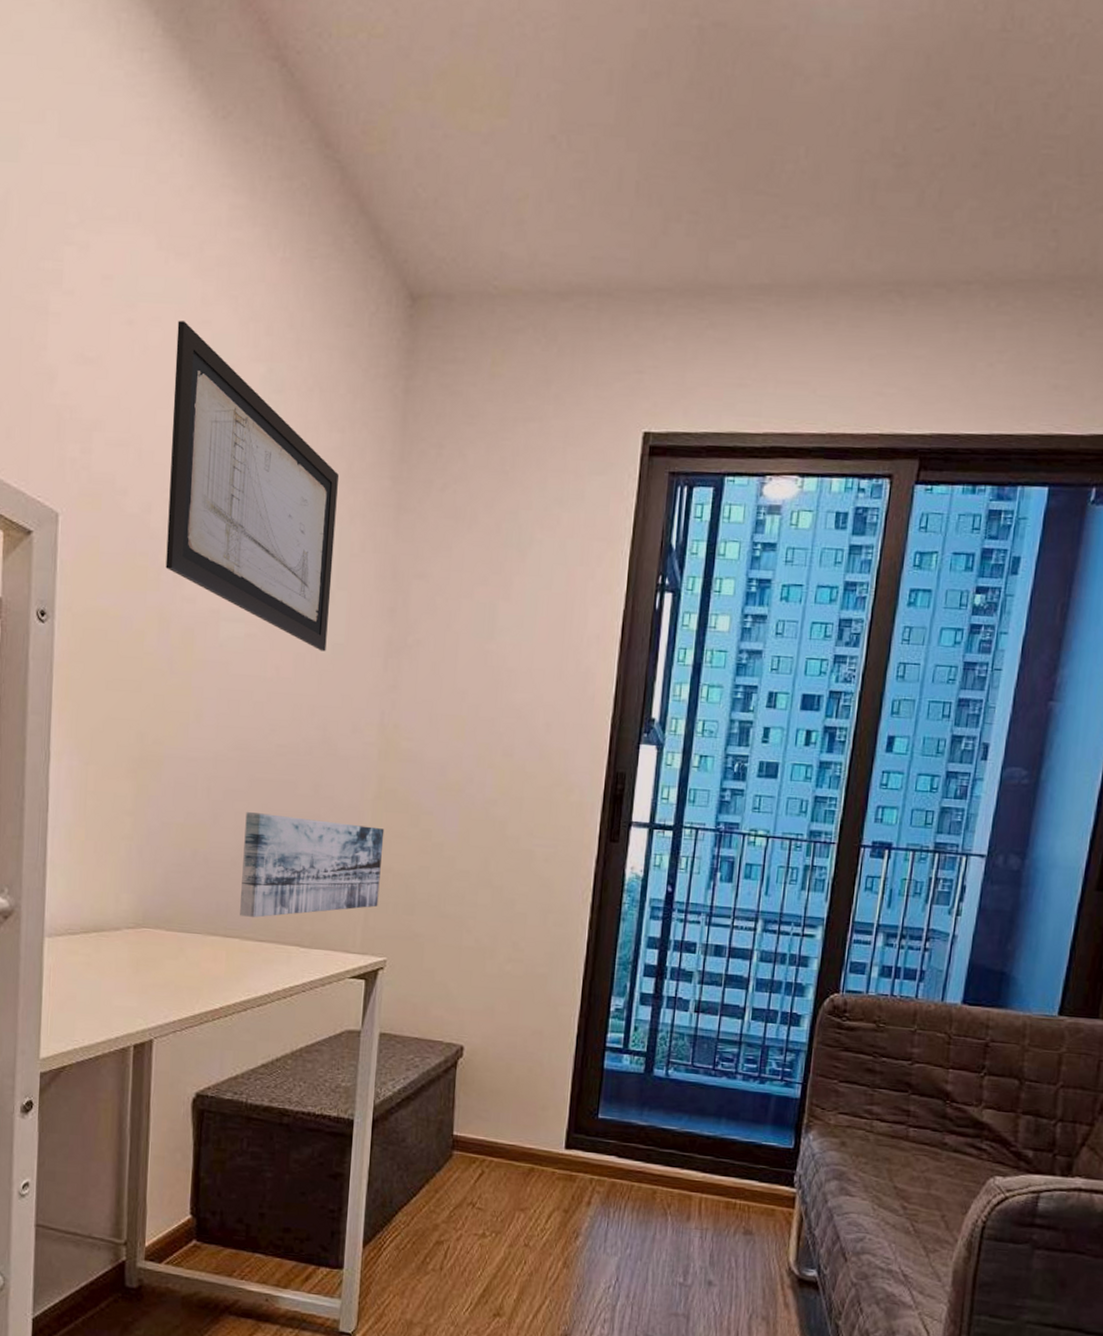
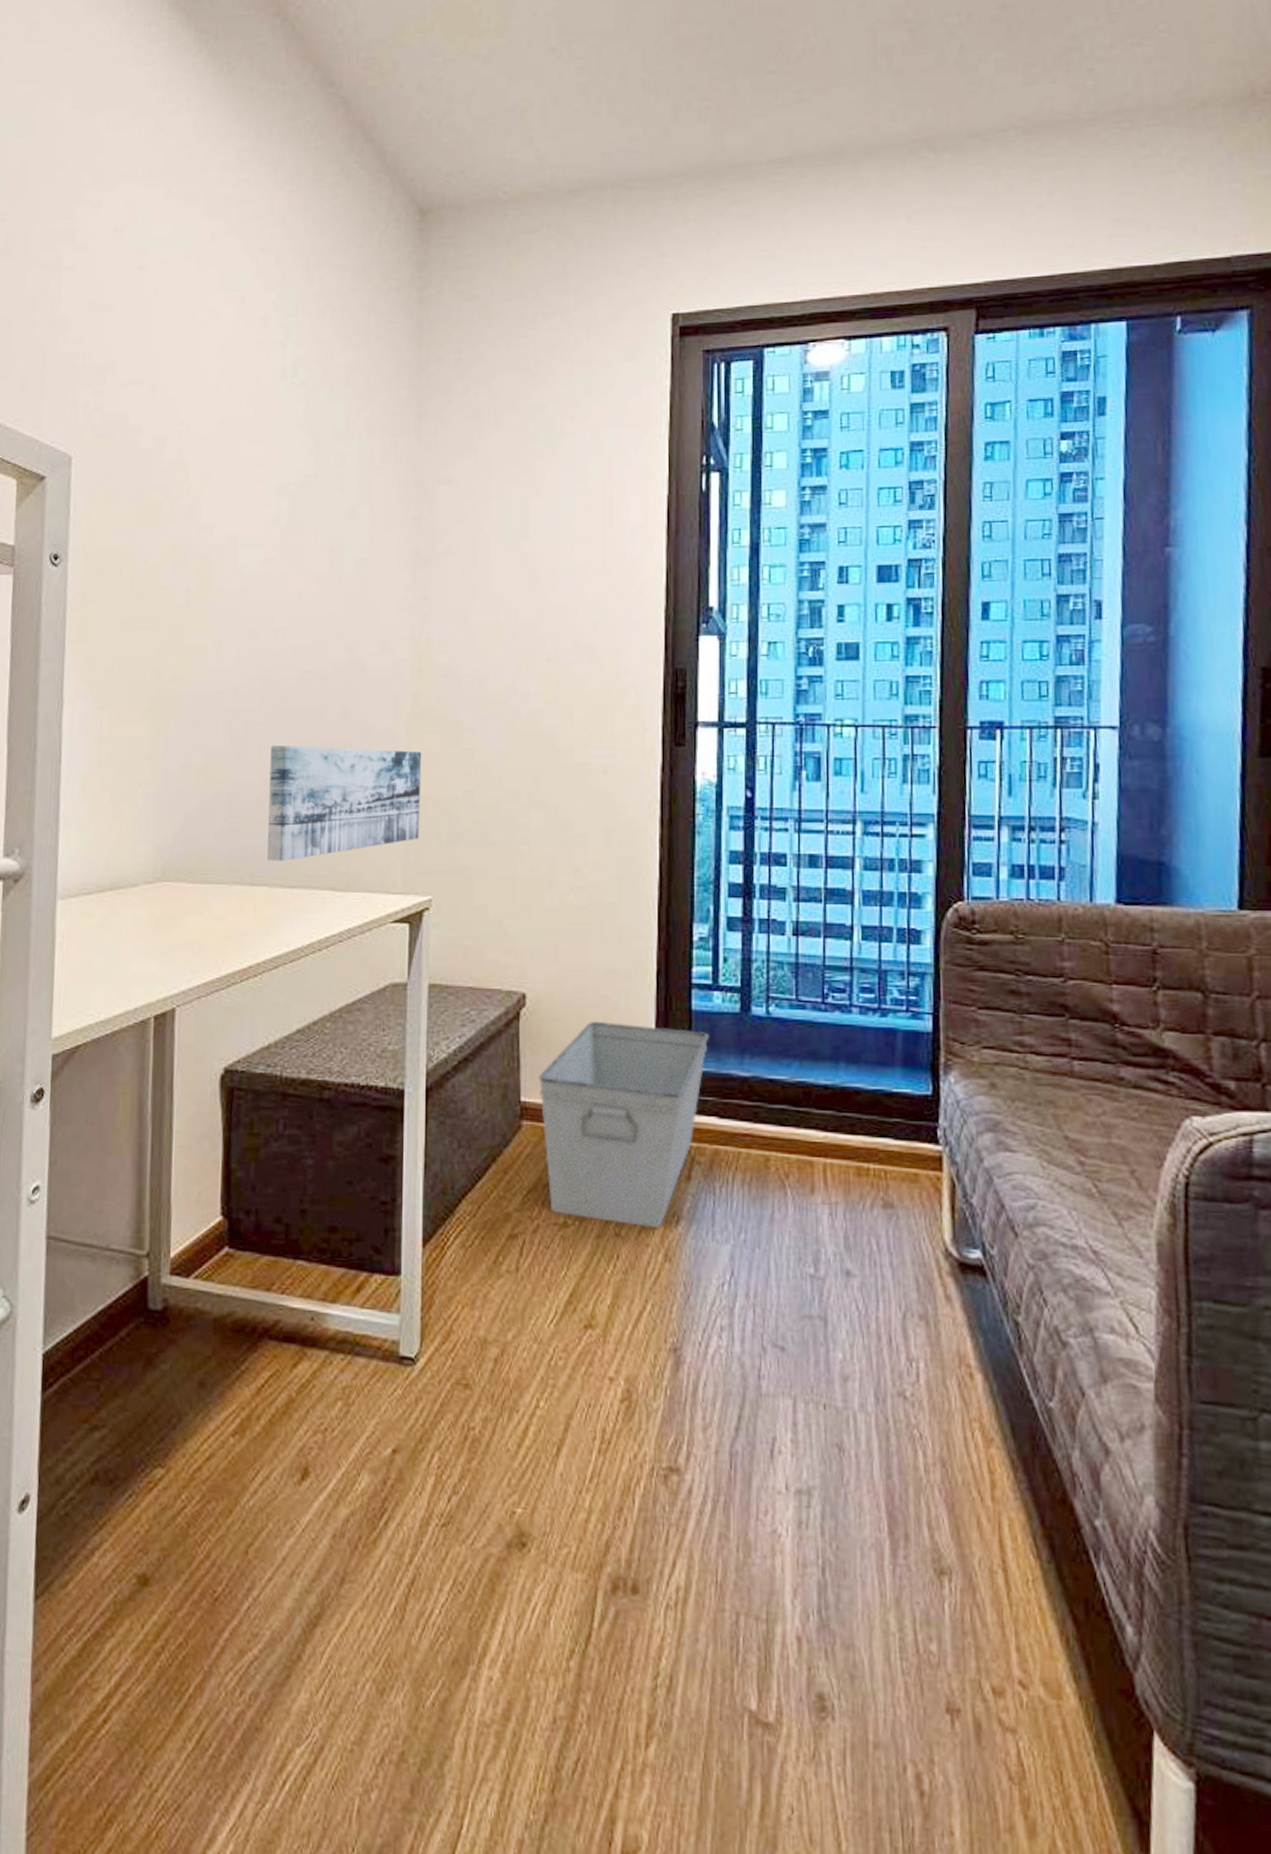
wall art: present [165,320,338,652] -> none [180,260,355,569]
storage bin: none [469,1072,617,1242] -> present [538,1020,710,1229]

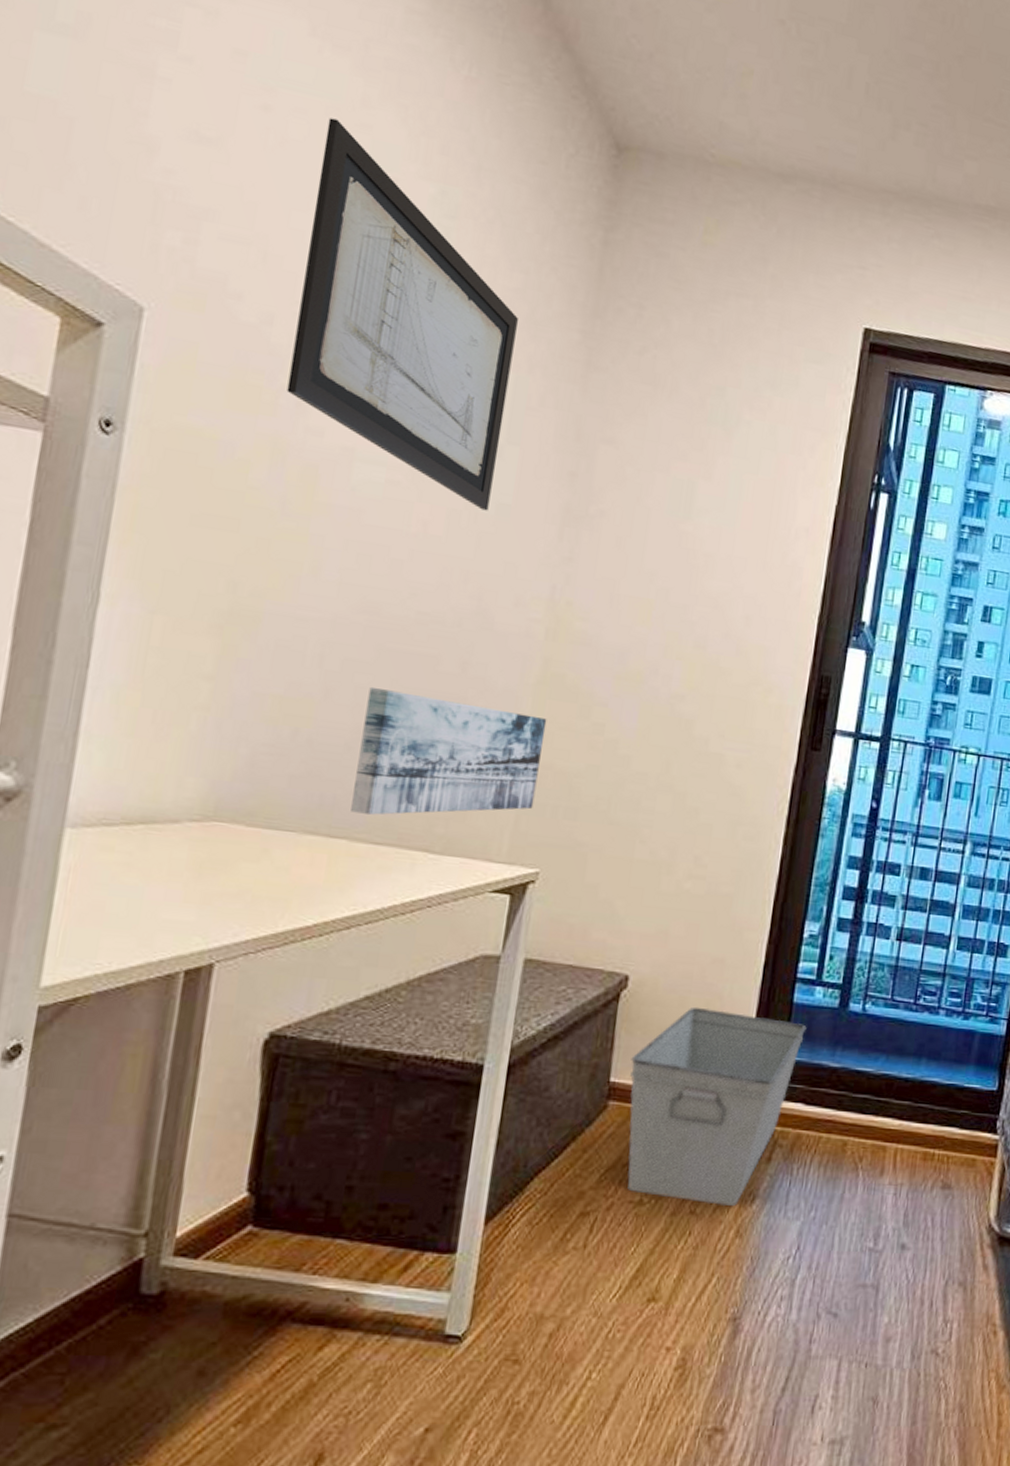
wall art: none [180,260,355,569] -> present [286,117,518,511]

